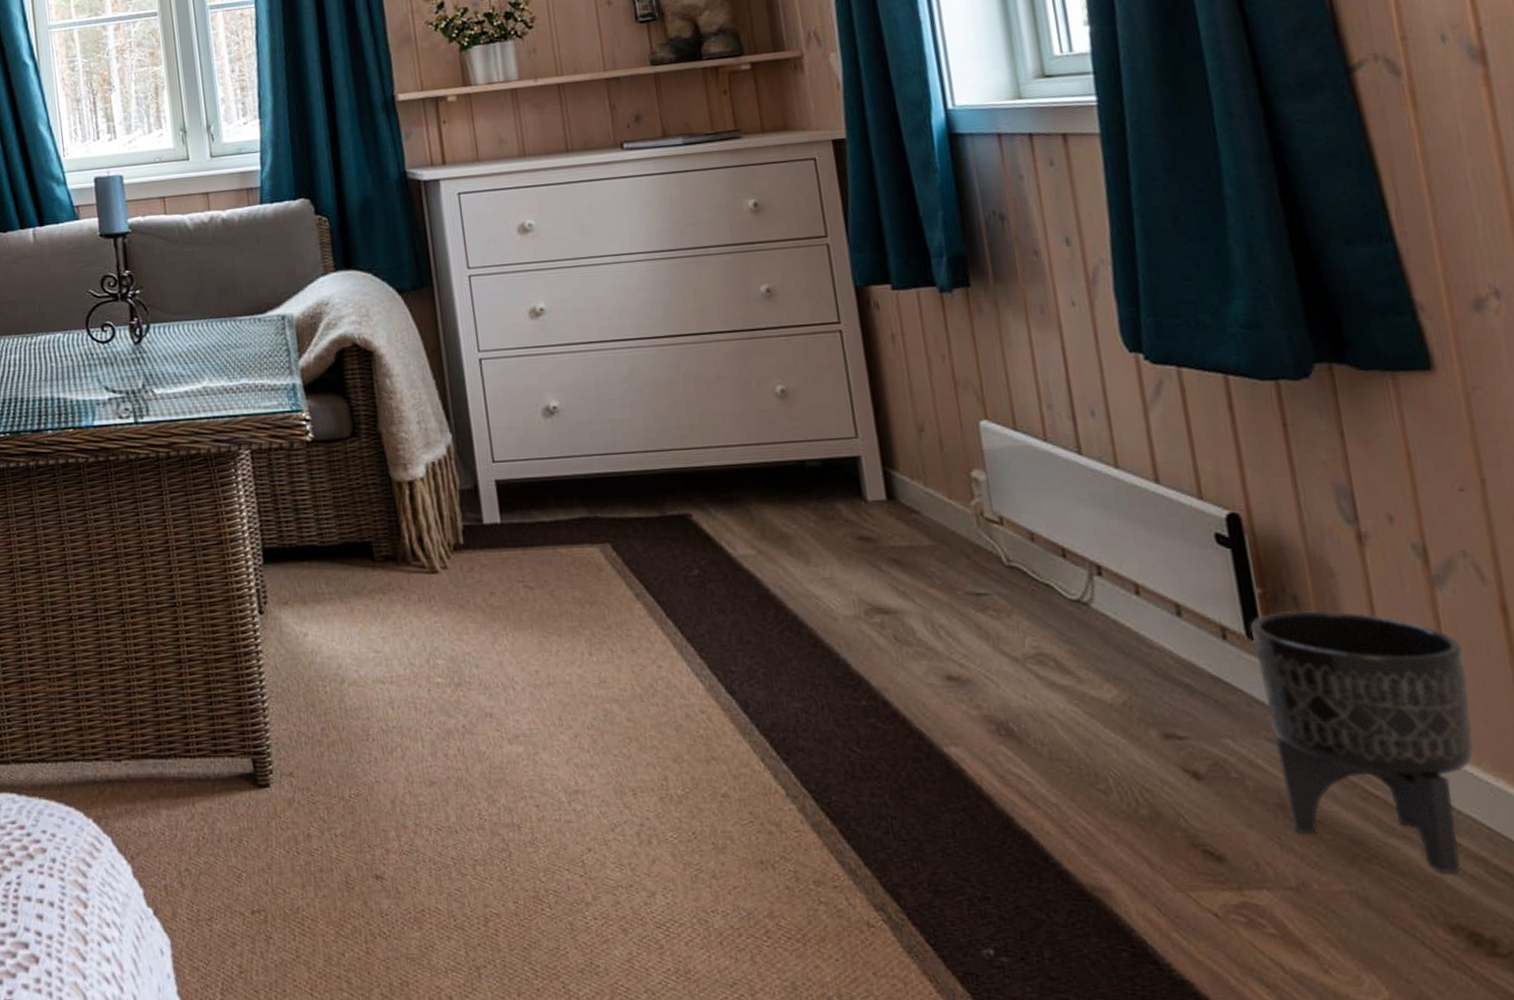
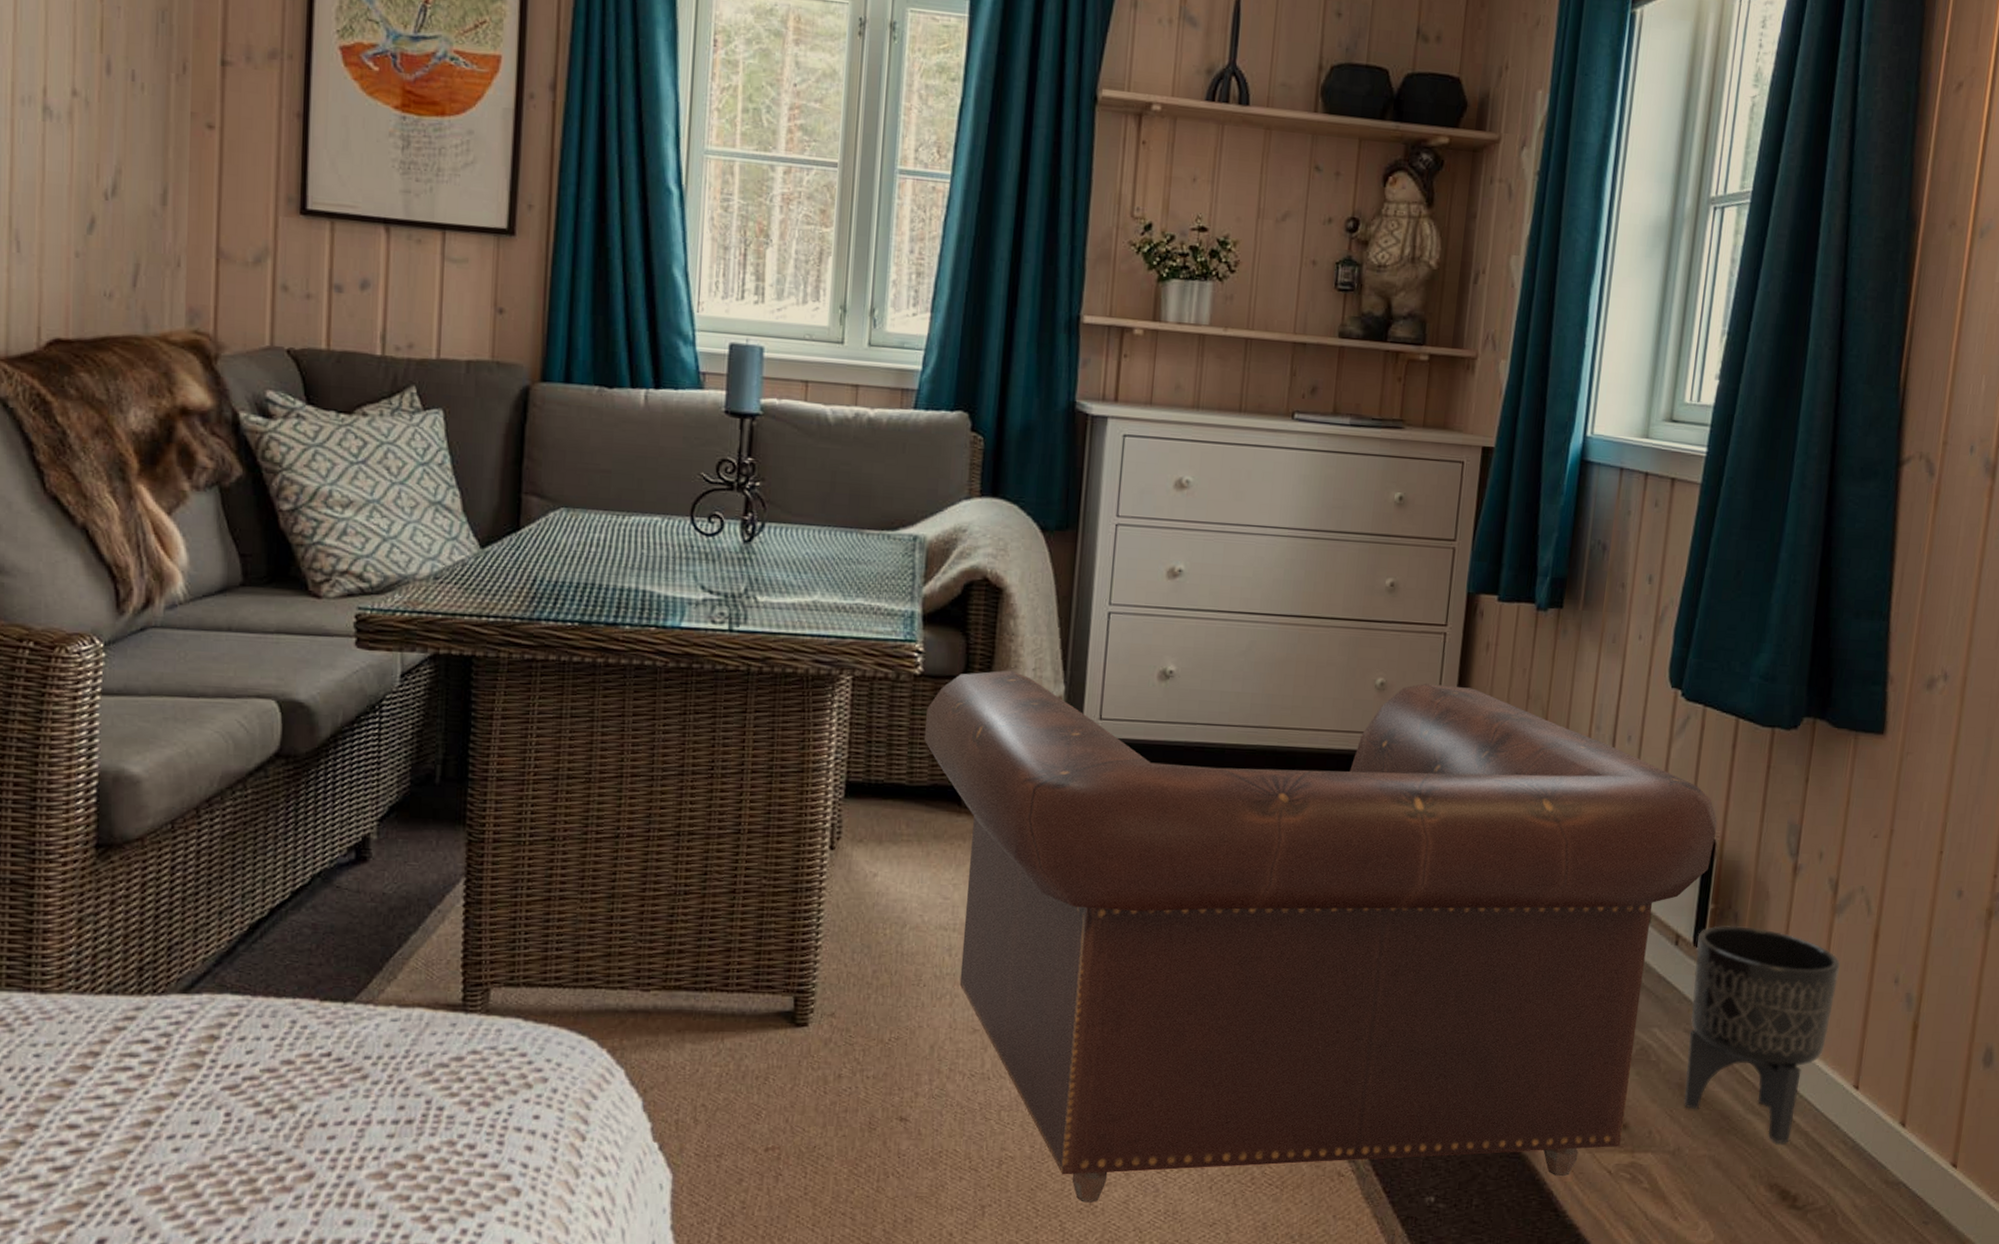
armchair: none [324,382,1241,963] -> present [923,670,1718,1204]

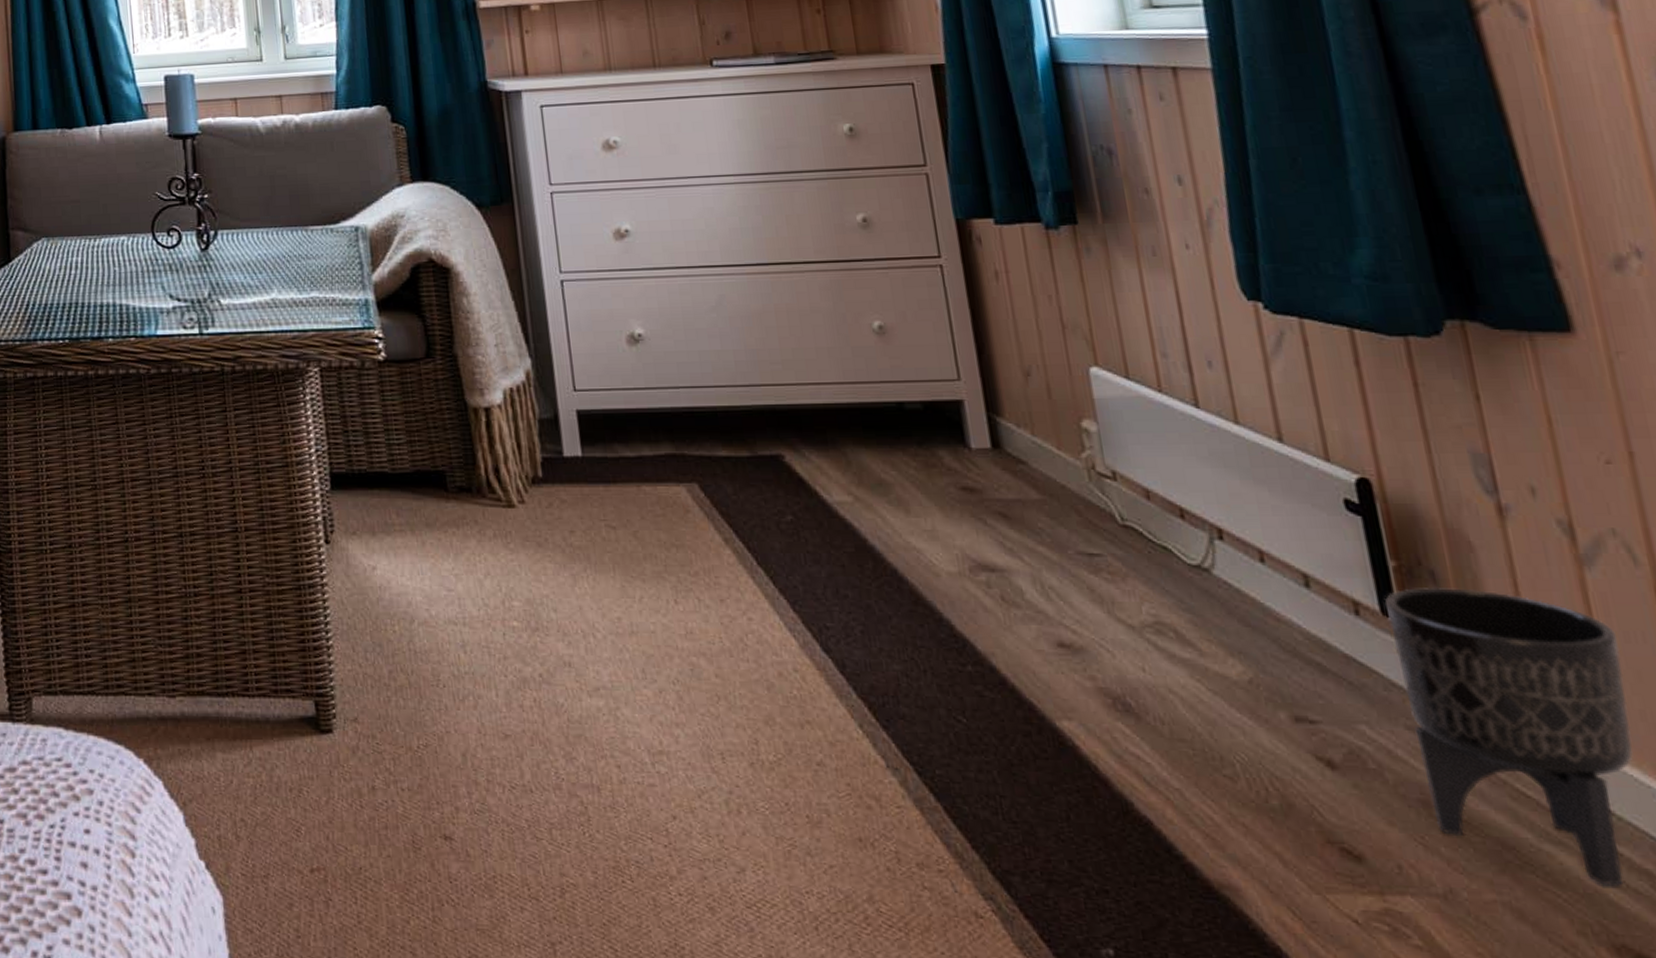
armchair: present [923,670,1718,1204] -> none [396,322,1372,944]

